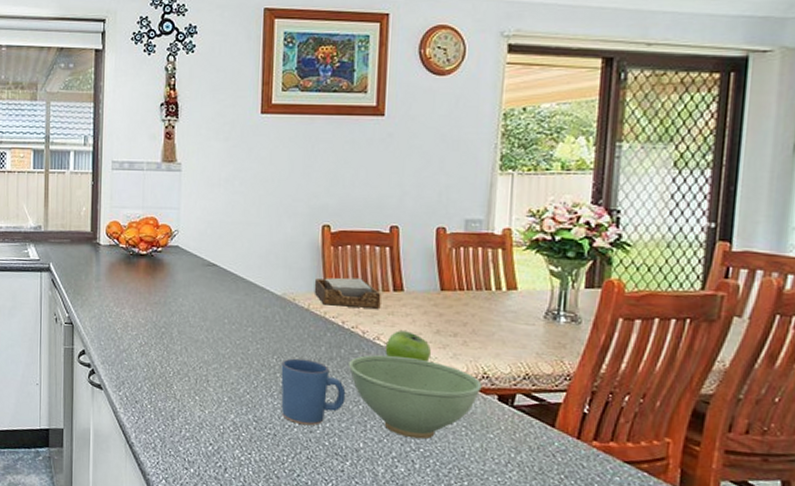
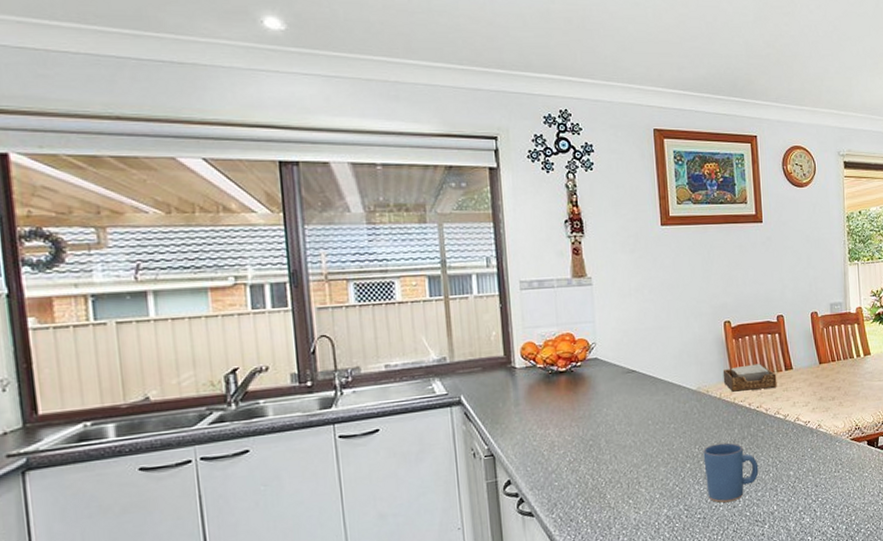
bowl: present [349,355,482,440] -> none [758,423,856,492]
fruit: present [385,330,432,362] -> none [784,402,819,428]

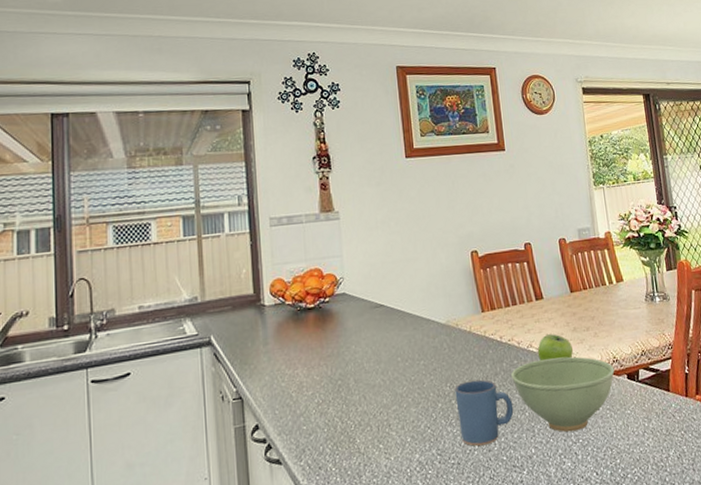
napkin holder: present [722,364,777,392] -> none [471,294,528,325]
bowl: none [758,423,856,492] -> present [511,356,615,432]
fruit: none [784,402,819,428] -> present [537,334,574,362]

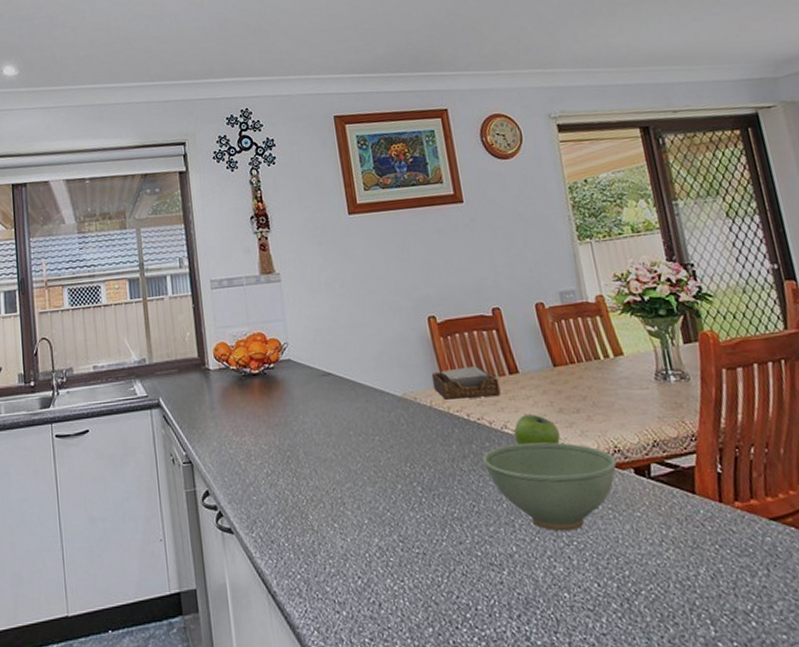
mug: present [454,379,514,446] -> none [415,461,488,537]
napkin holder: none [471,294,528,325] -> present [431,366,501,400]

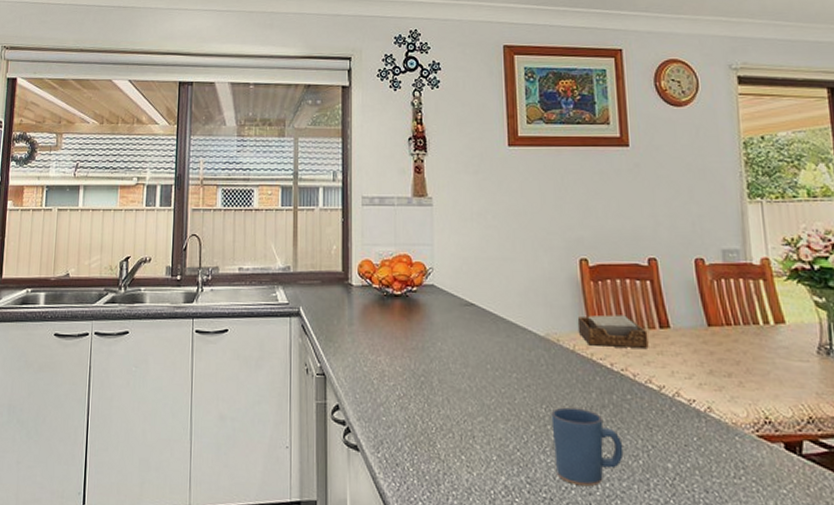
mug: none [415,461,488,537] -> present [551,407,624,487]
bowl: present [482,442,617,532] -> none [623,400,766,499]
fruit: present [514,414,561,446] -> none [658,372,708,407]

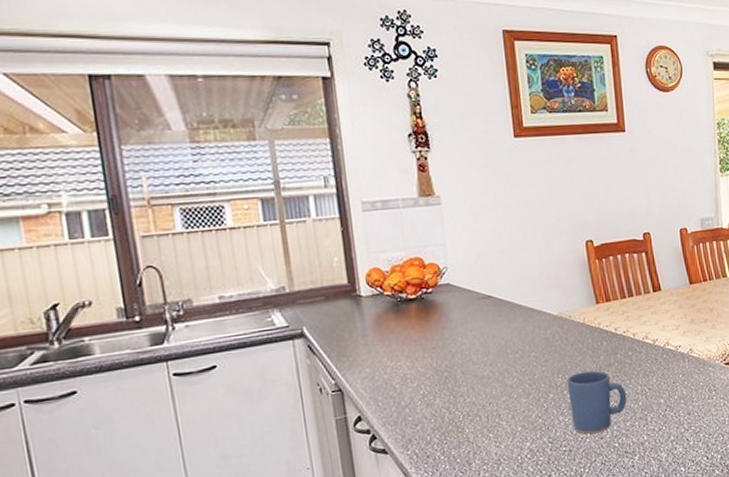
napkin holder: present [577,314,649,348] -> none [585,285,645,317]

